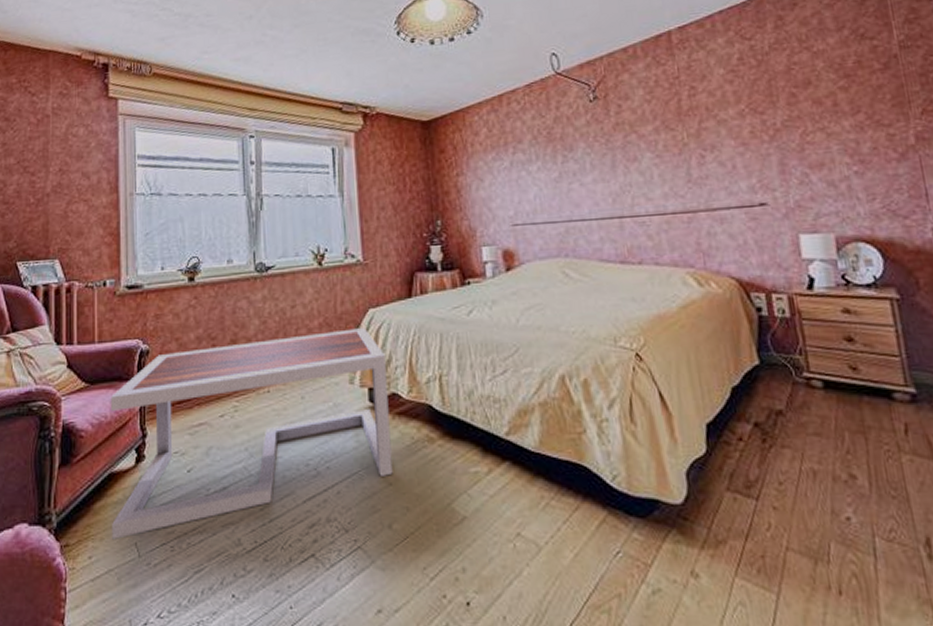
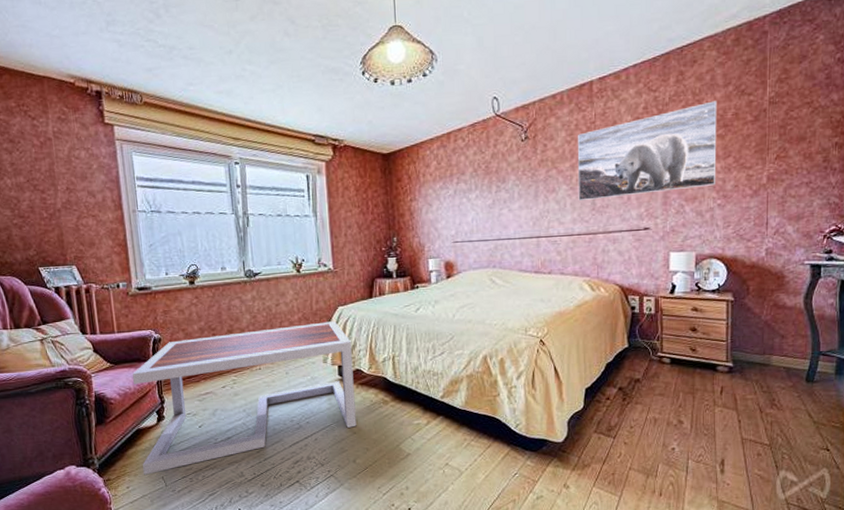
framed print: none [659,47,846,172] -> present [577,101,717,202]

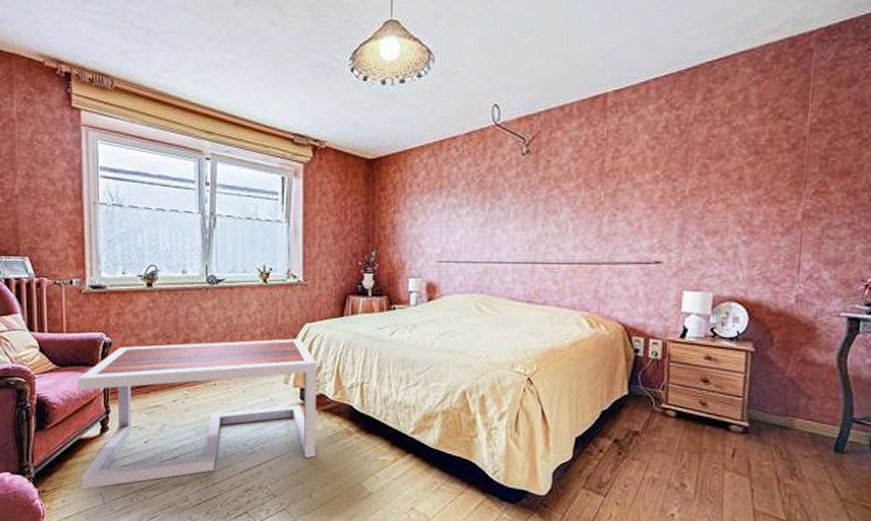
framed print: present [577,101,717,202] -> none [582,124,749,227]

